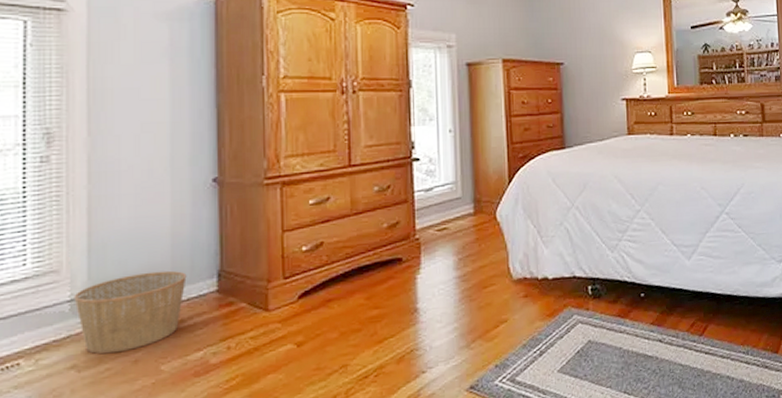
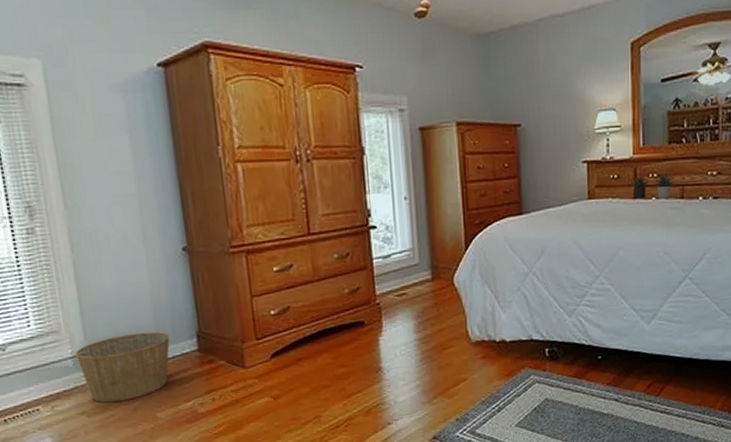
succulent plant: none [666,110,708,136] -> present [630,171,676,200]

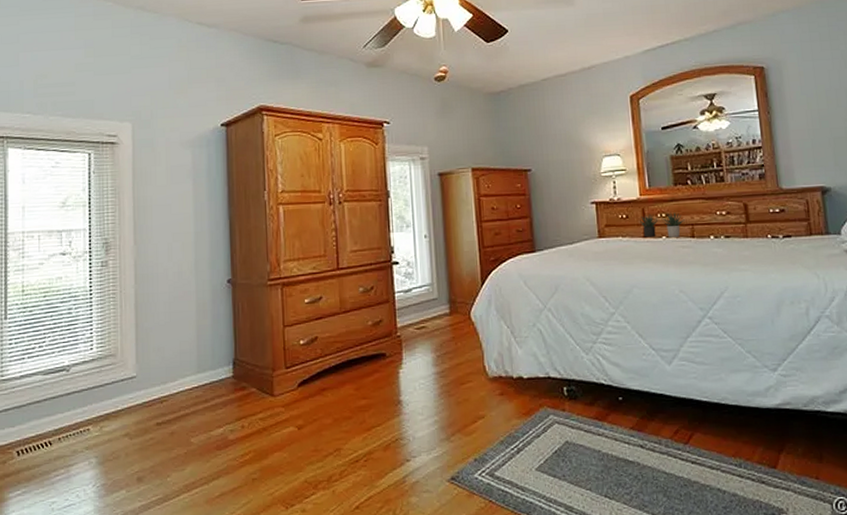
basket: present [74,331,170,403] -> none [126,357,209,426]

